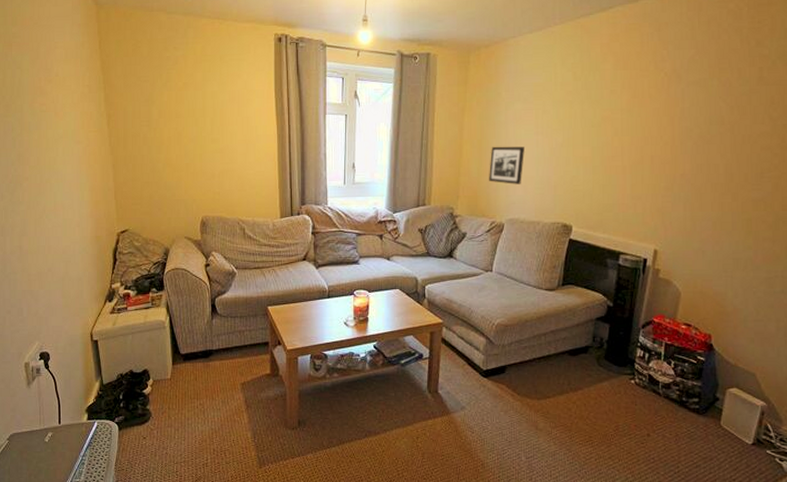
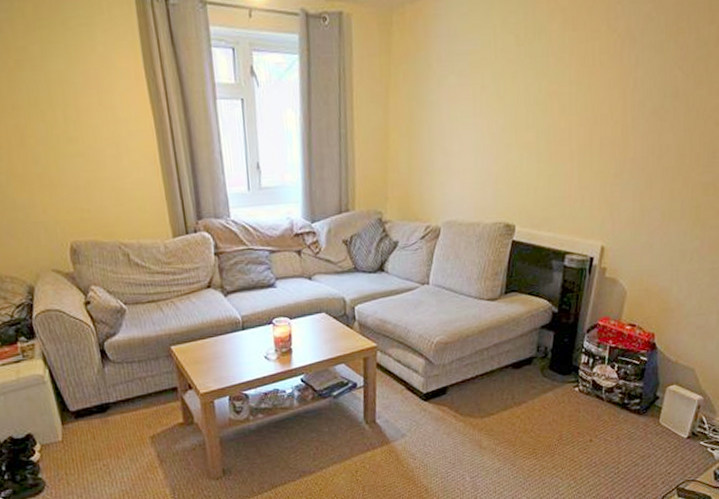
picture frame: present [489,146,524,184] -> none [421,132,461,180]

